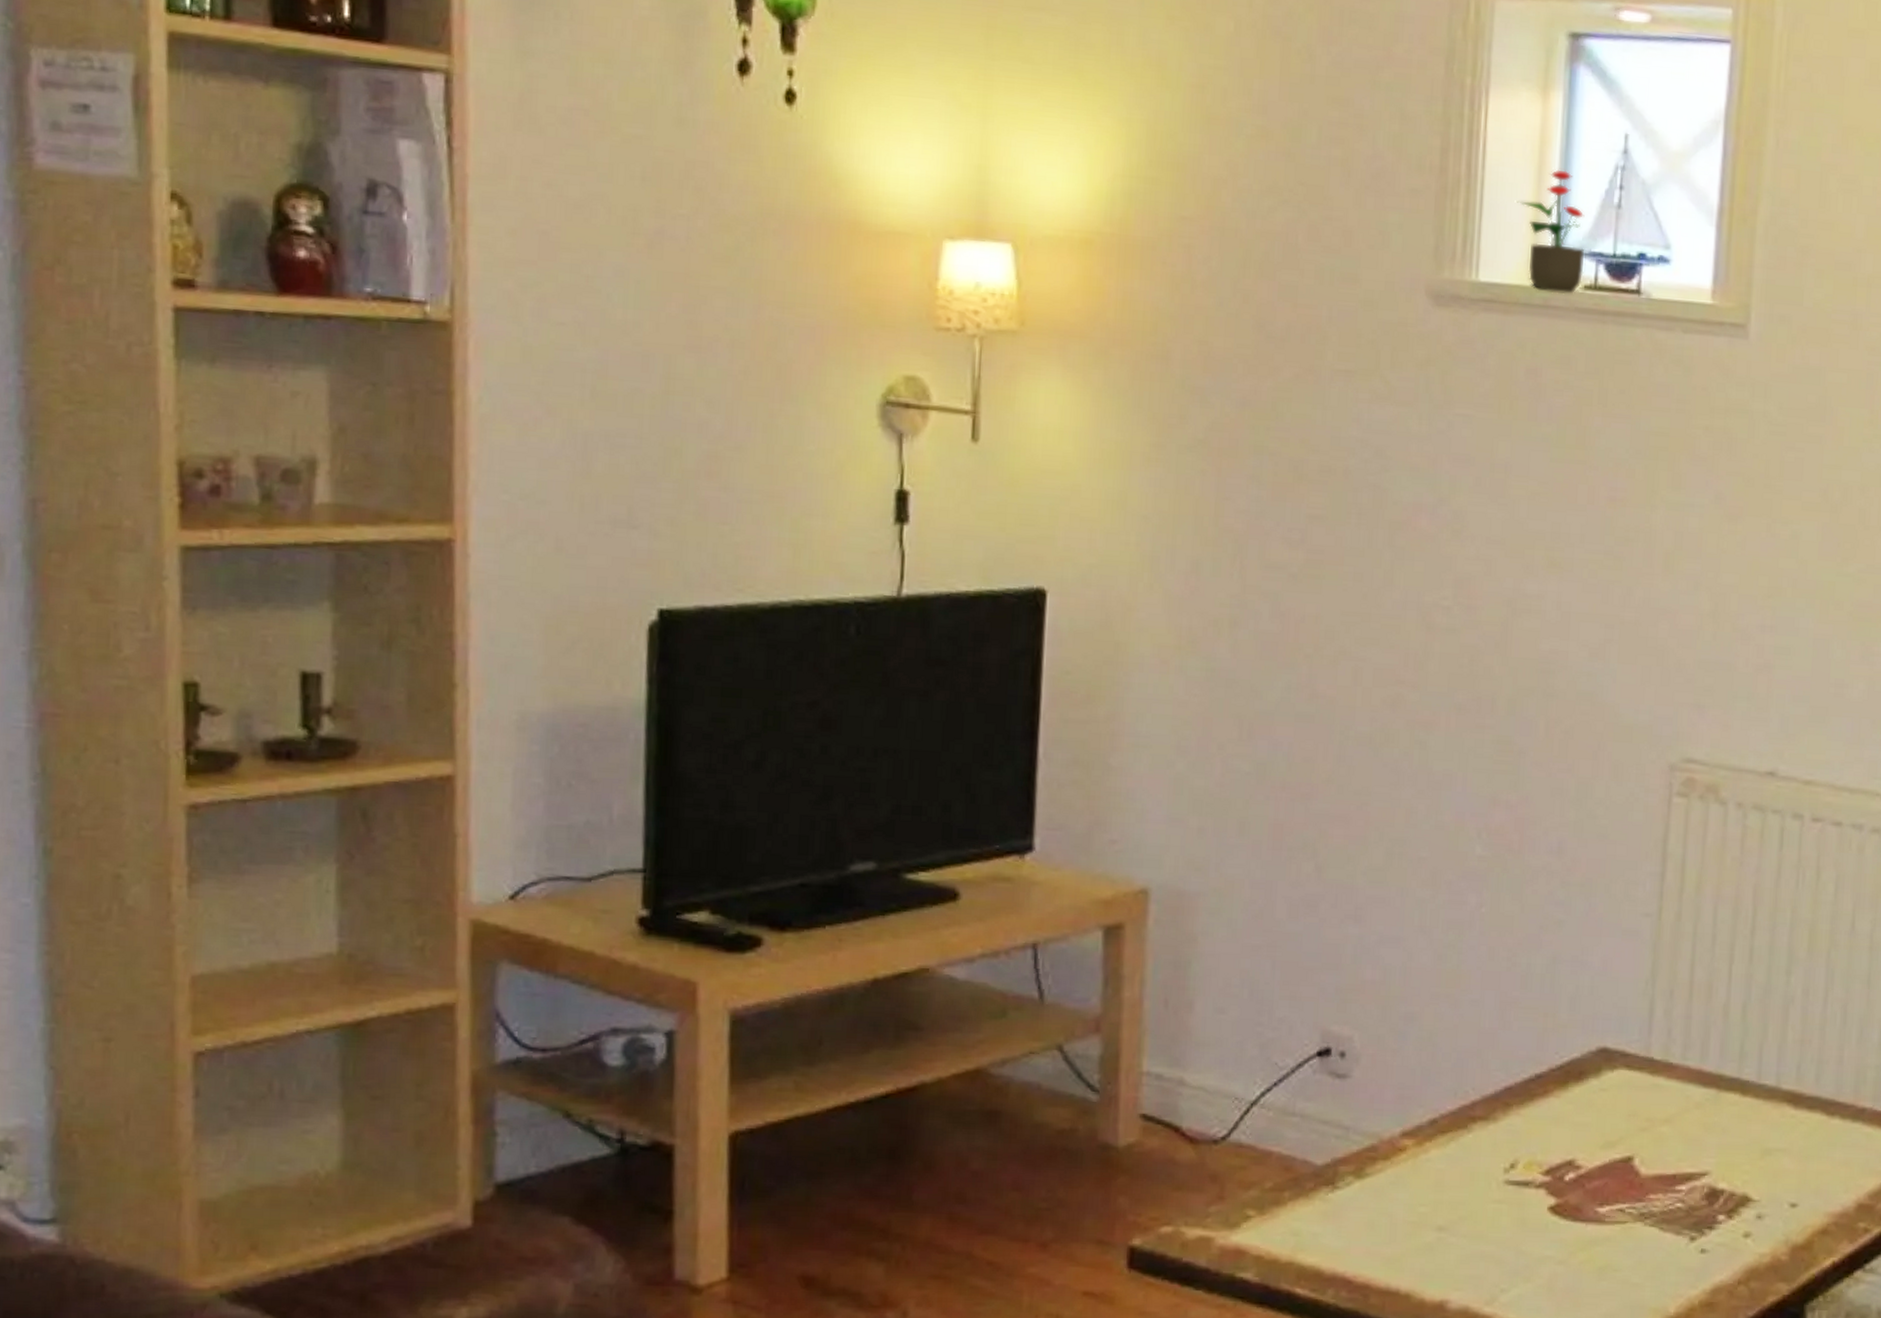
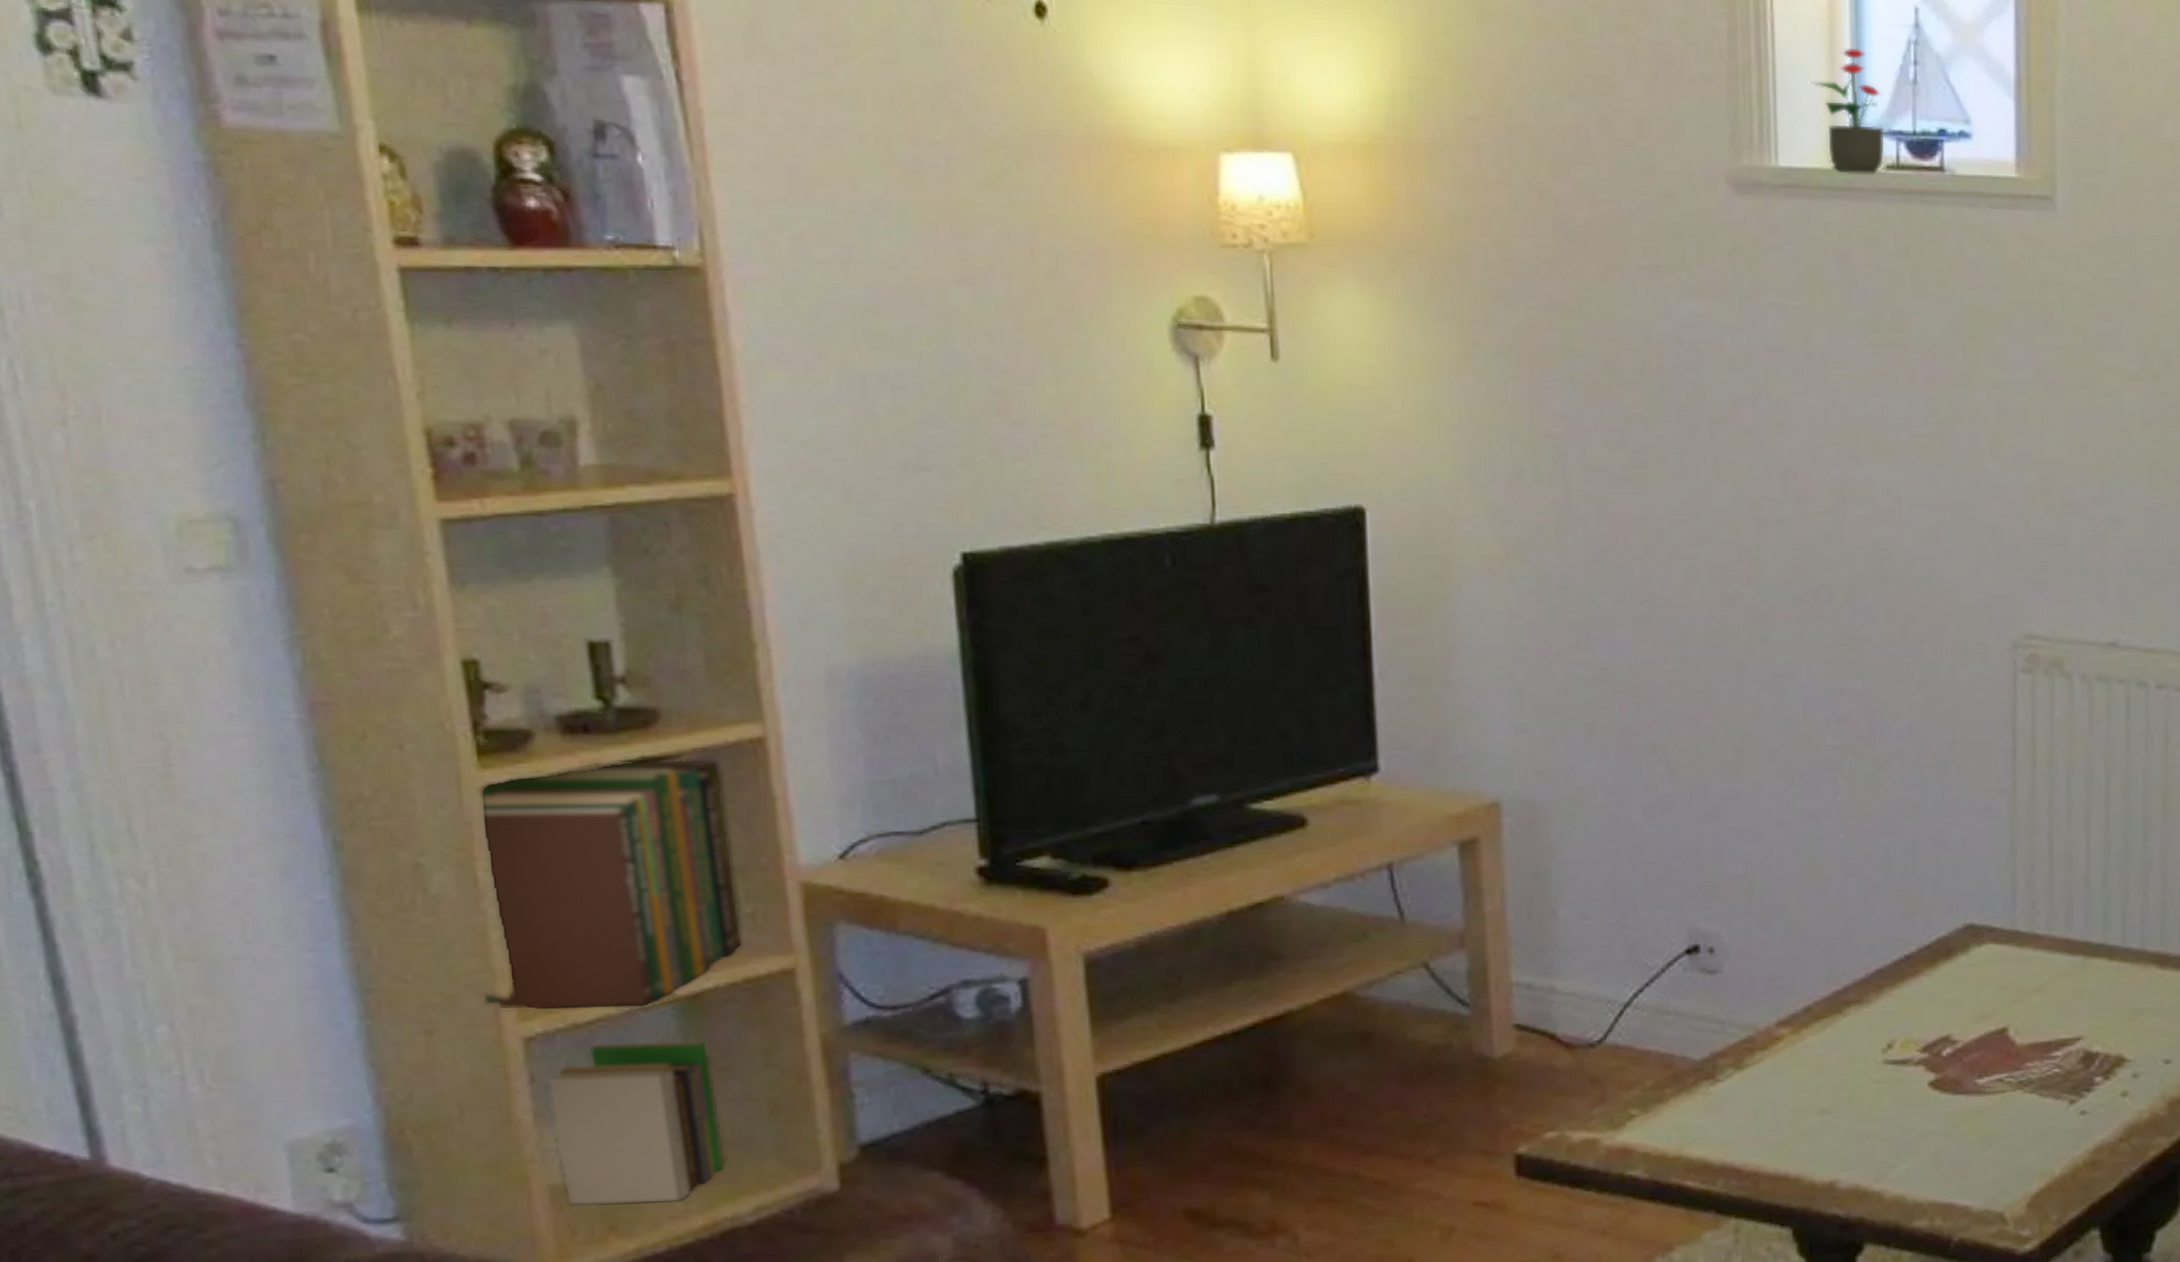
books: none [160,786,410,1031] -> present [479,758,743,1011]
books: none [211,1064,368,1226] -> present [549,1041,725,1207]

